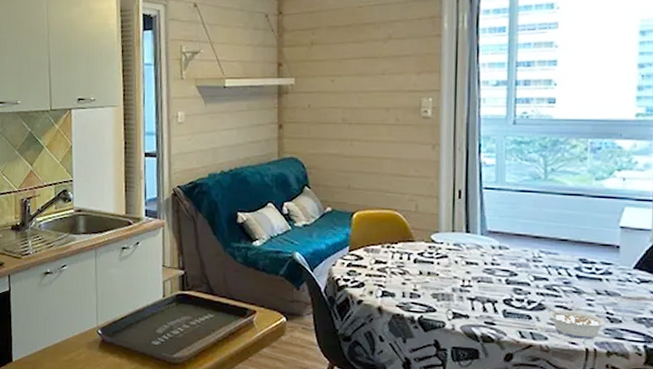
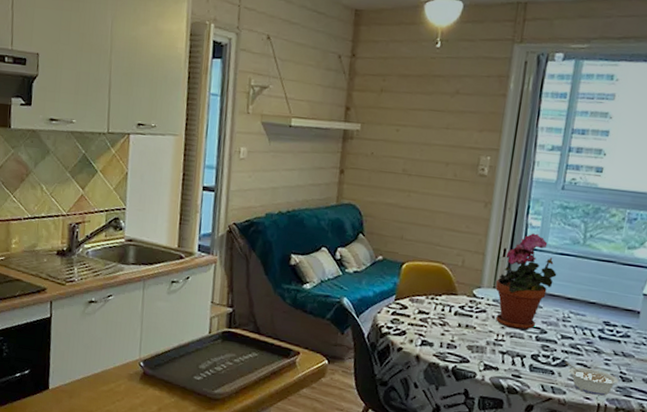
potted plant: none [455,172,520,274] -> present [495,233,557,330]

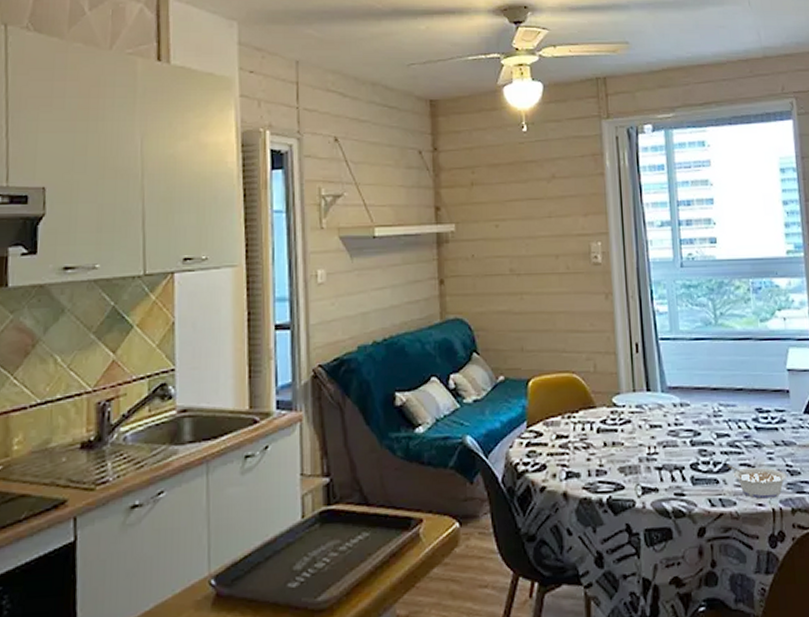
potted plant: present [495,233,557,330] -> none [635,320,697,437]

